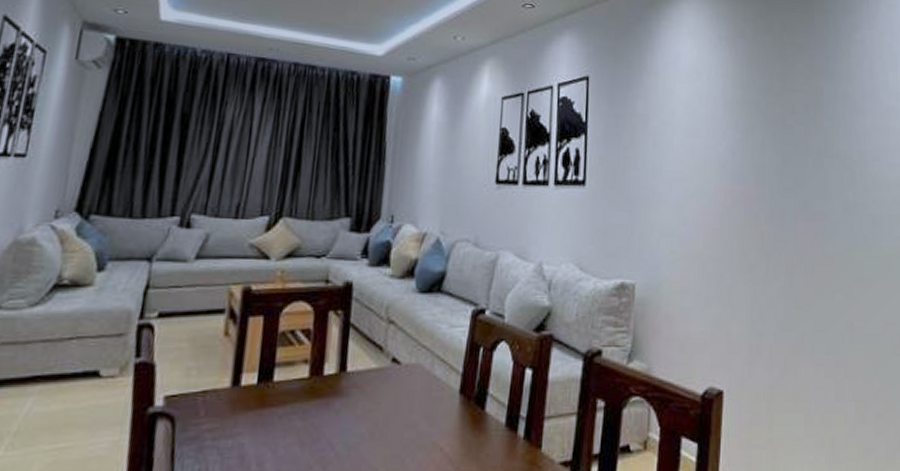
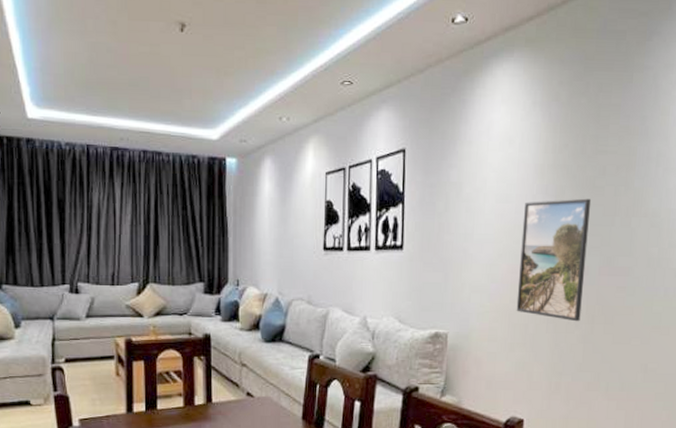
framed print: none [710,136,783,272] -> present [516,198,592,322]

